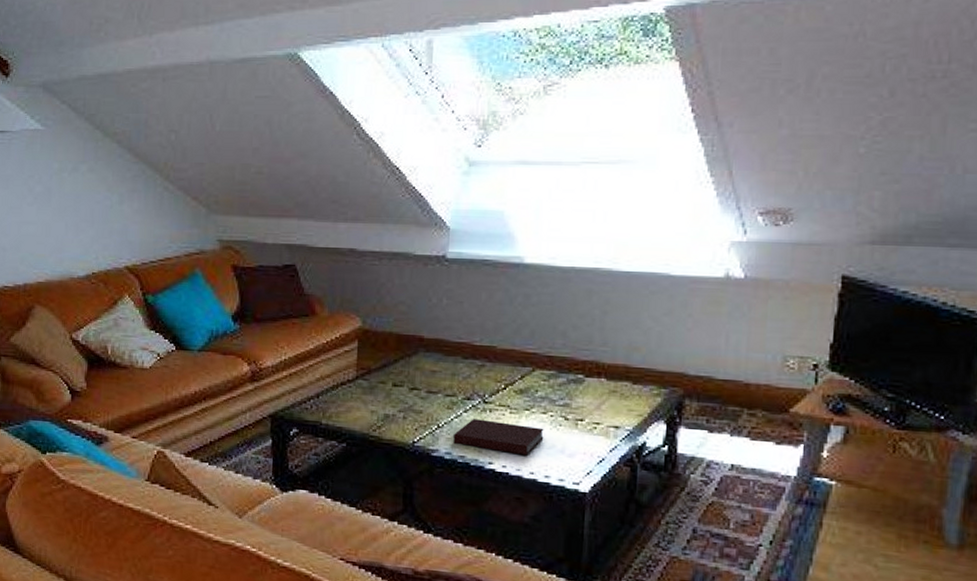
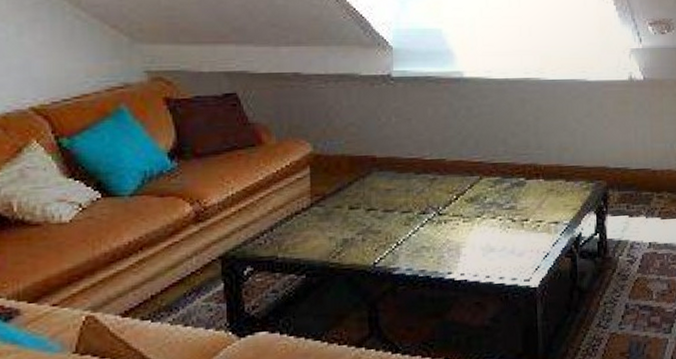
notebook: present [453,419,544,456] -> none [413,231,495,261]

